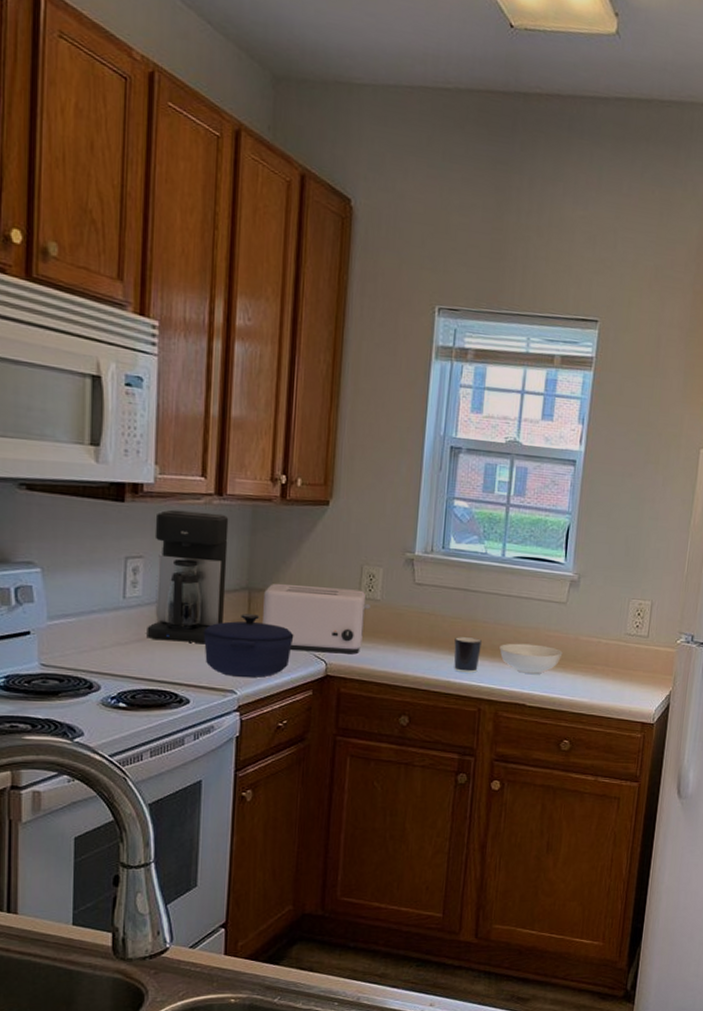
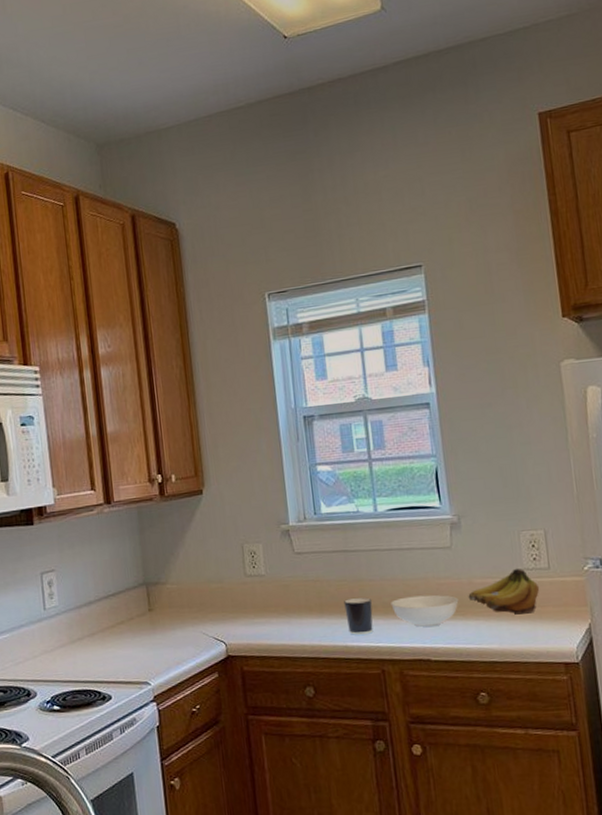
coffee maker: present [146,509,229,643] -> none [60,520,129,644]
cooking pot: present [203,614,294,678] -> none [113,607,193,669]
toaster: present [263,583,370,654] -> none [159,568,257,635]
fruit: none [572,633,636,675] -> present [468,569,540,615]

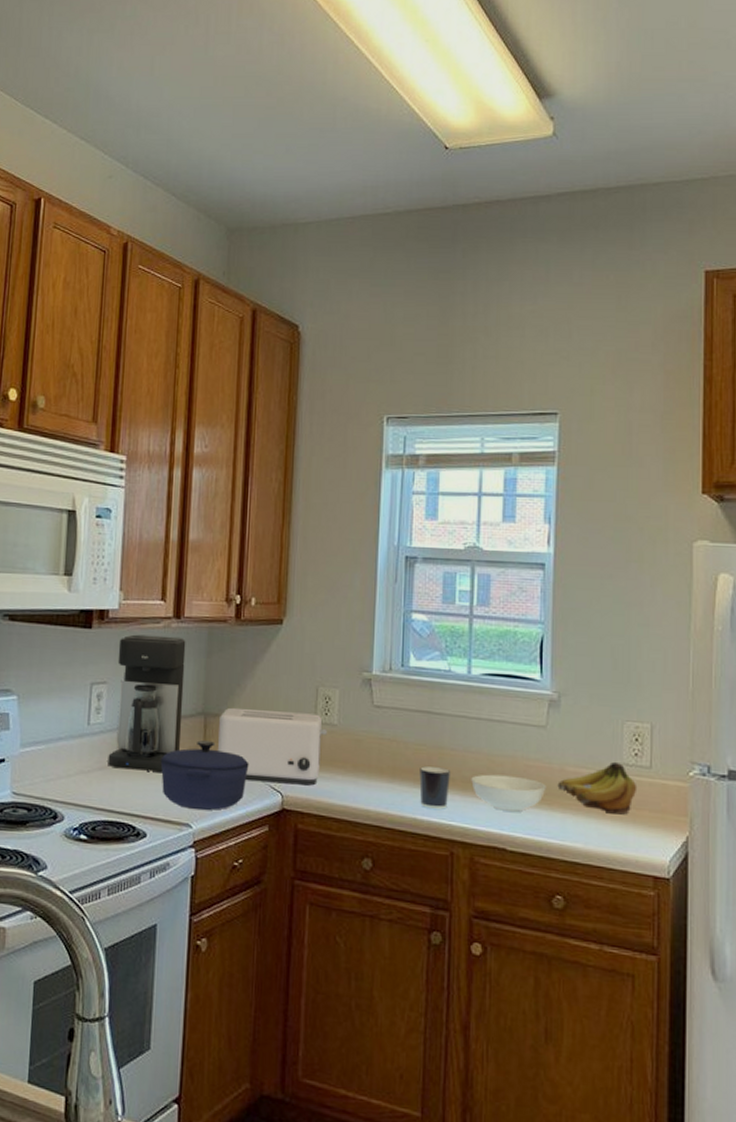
coffee maker: none [60,520,129,644] -> present [108,634,186,772]
cooking pot: none [113,607,193,669] -> present [160,740,249,810]
toaster: none [159,568,257,635] -> present [218,707,327,786]

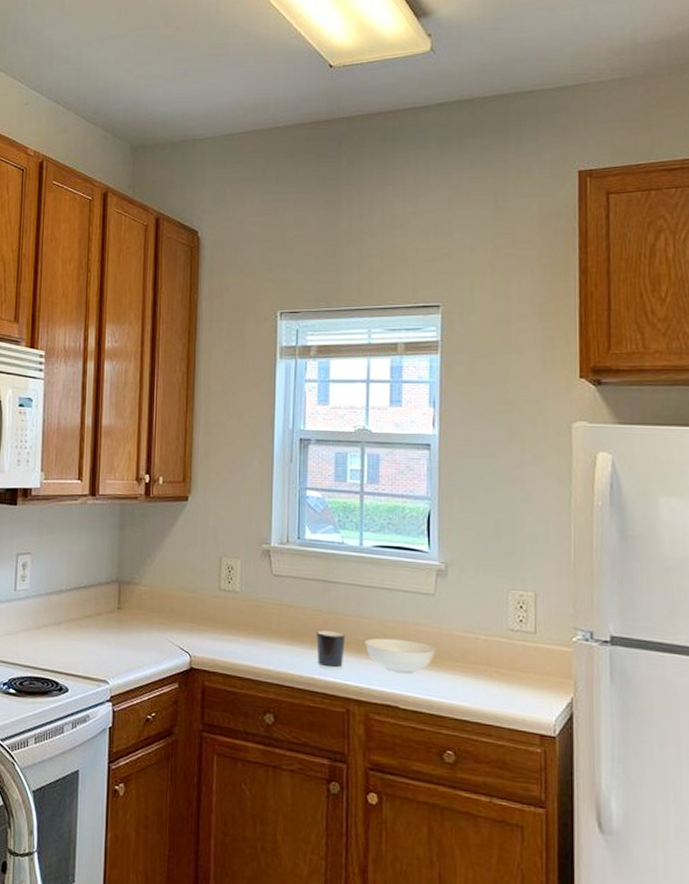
coffee maker: present [108,634,186,772] -> none [33,510,101,633]
cooking pot: present [160,740,249,810] -> none [79,605,160,669]
toaster: present [218,707,327,786] -> none [131,576,230,647]
fruit: present [557,762,638,815] -> none [446,628,523,677]

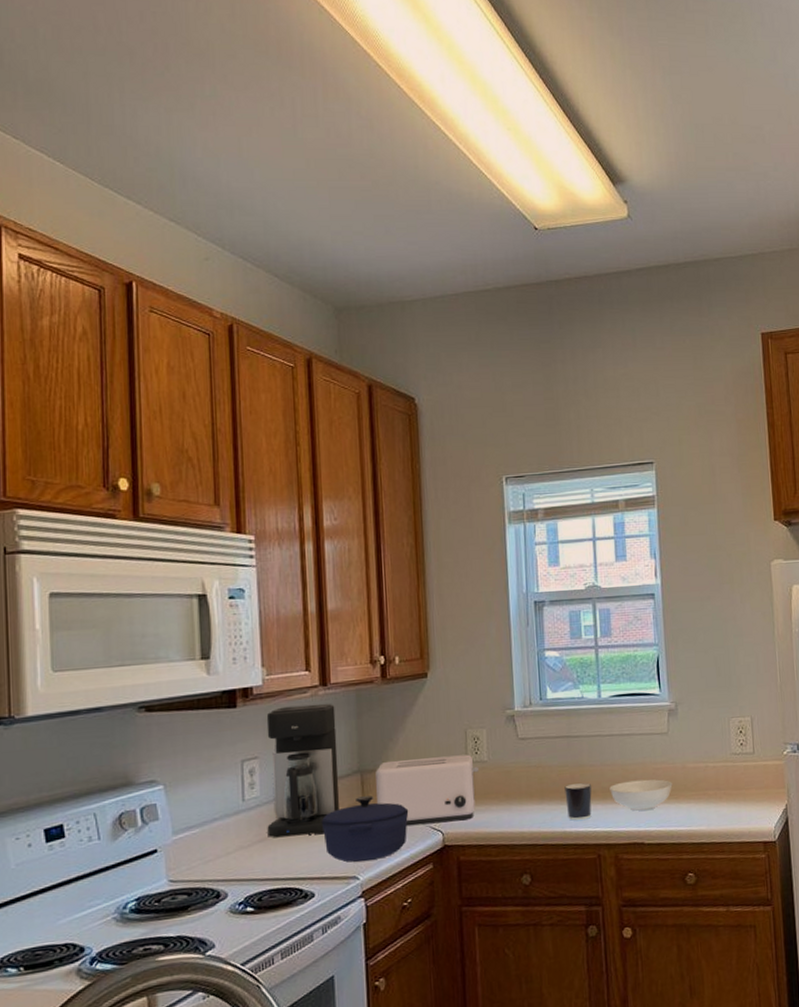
coffee maker: none [33,510,101,633] -> present [267,703,339,838]
cooking pot: none [79,605,160,669] -> present [321,795,409,862]
toaster: none [131,576,230,647] -> present [375,754,479,825]

